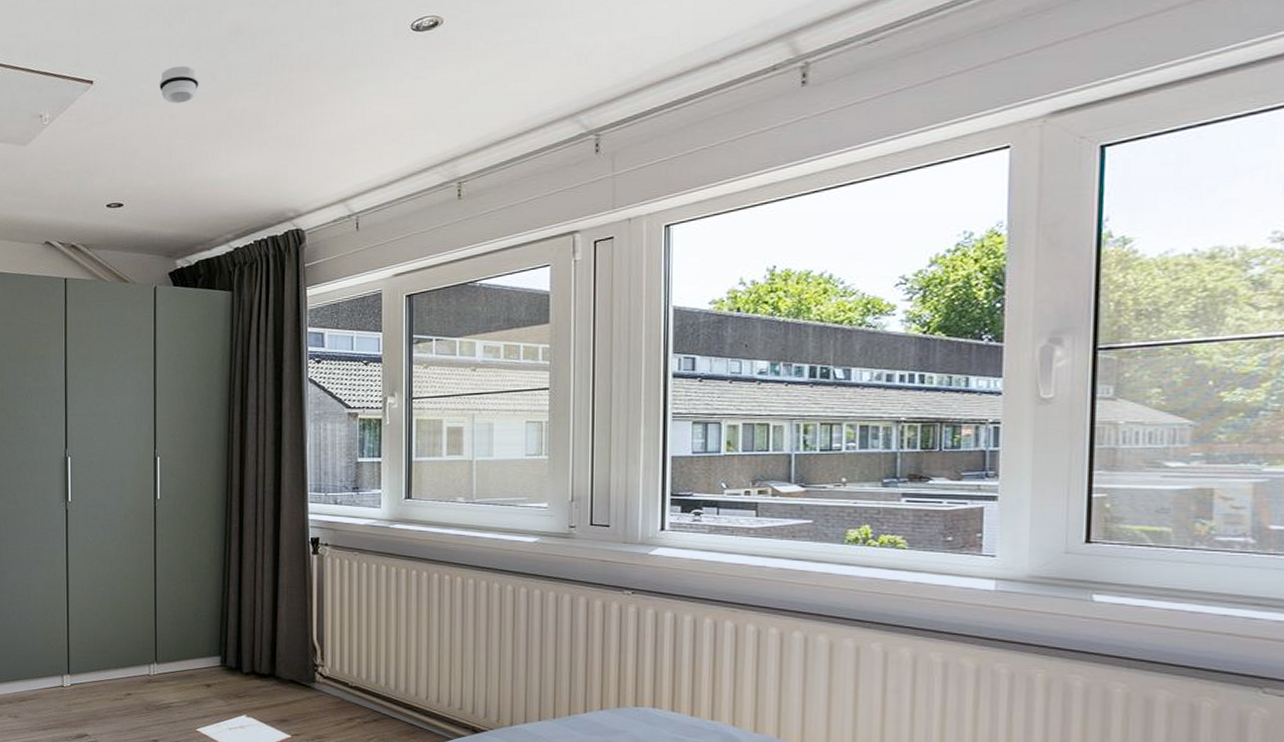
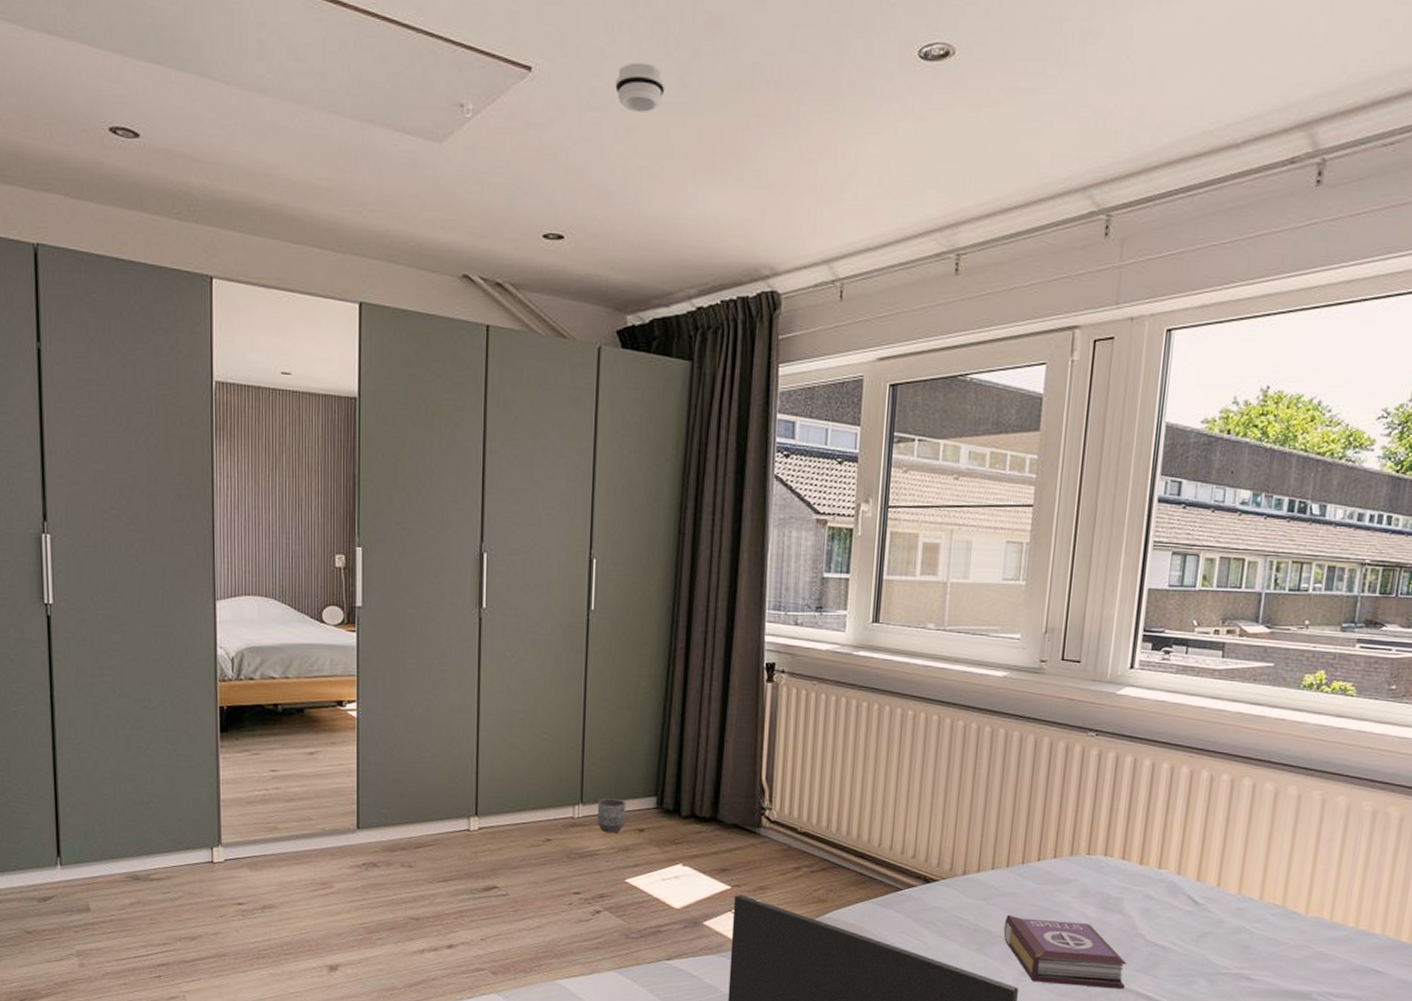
planter: none [170,658,194,688] -> present [597,798,626,833]

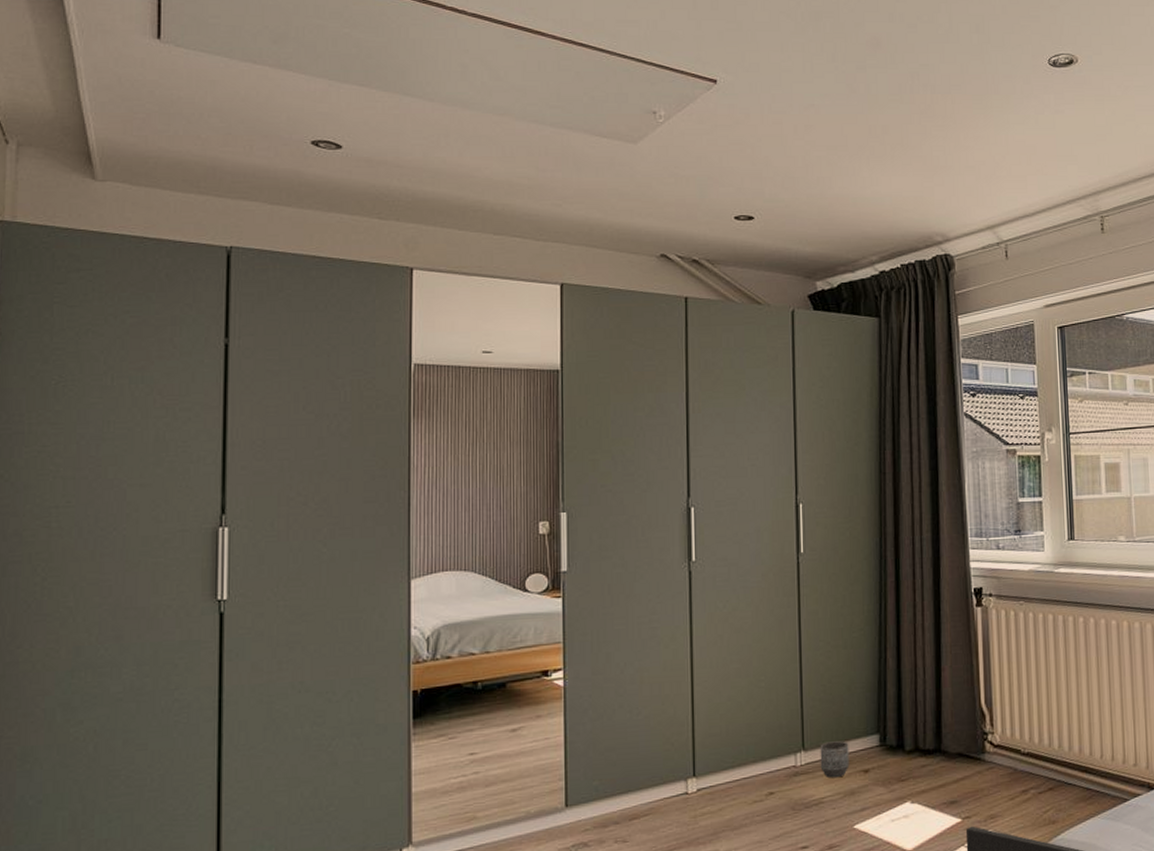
smoke detector: present [615,62,666,112] -> none [792,74,837,113]

